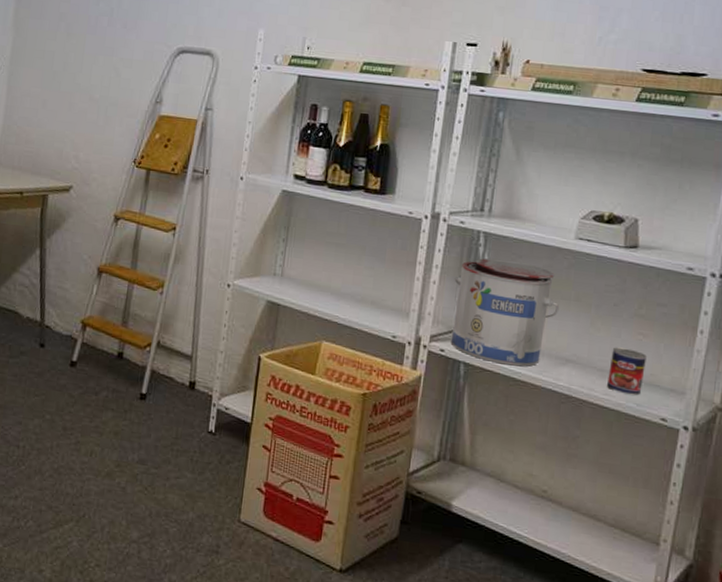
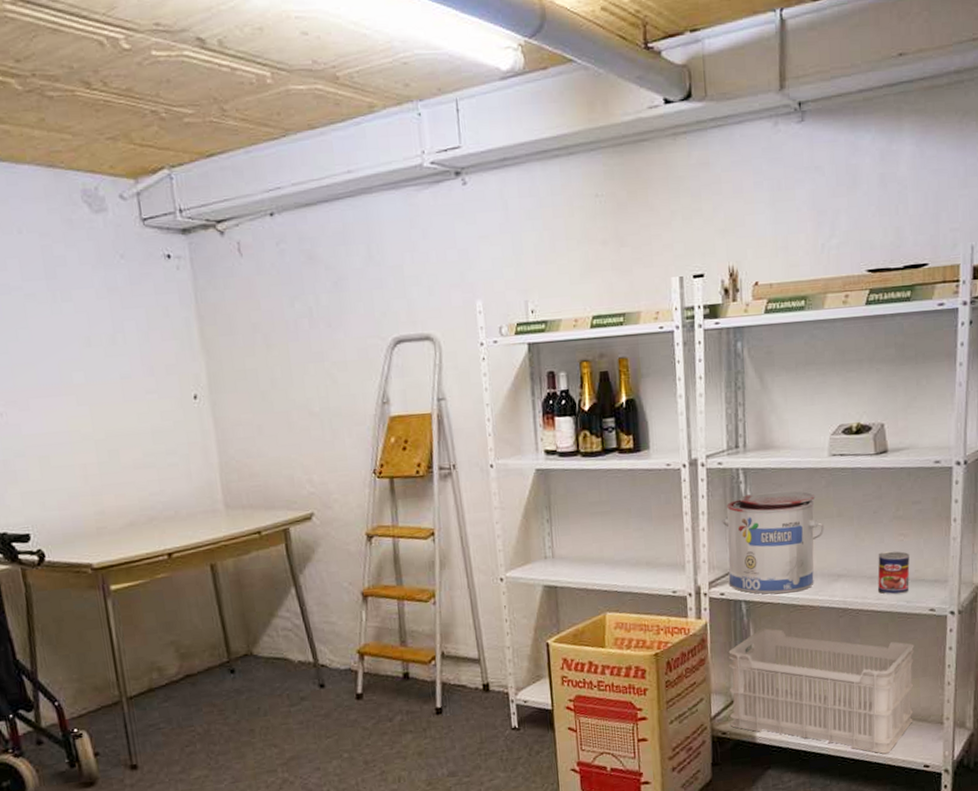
plastic crate: none [427,394,639,561] -> present [728,627,915,754]

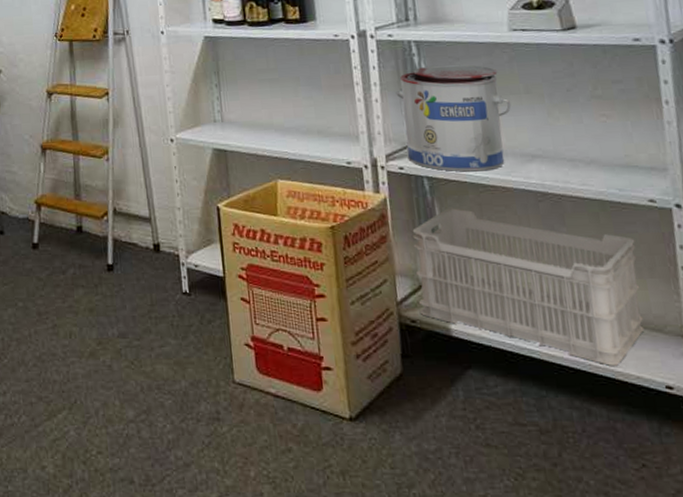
can: present [877,551,910,595] -> none [577,132,621,181]

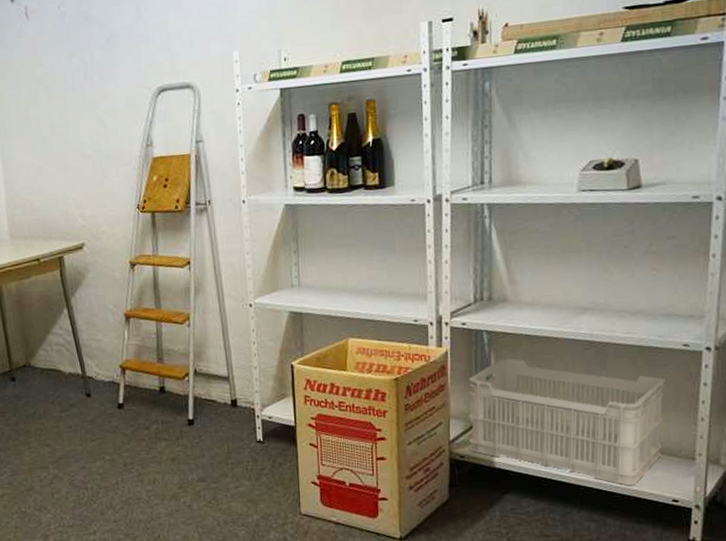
paint can: present [396,64,512,172] -> none [465,225,572,326]

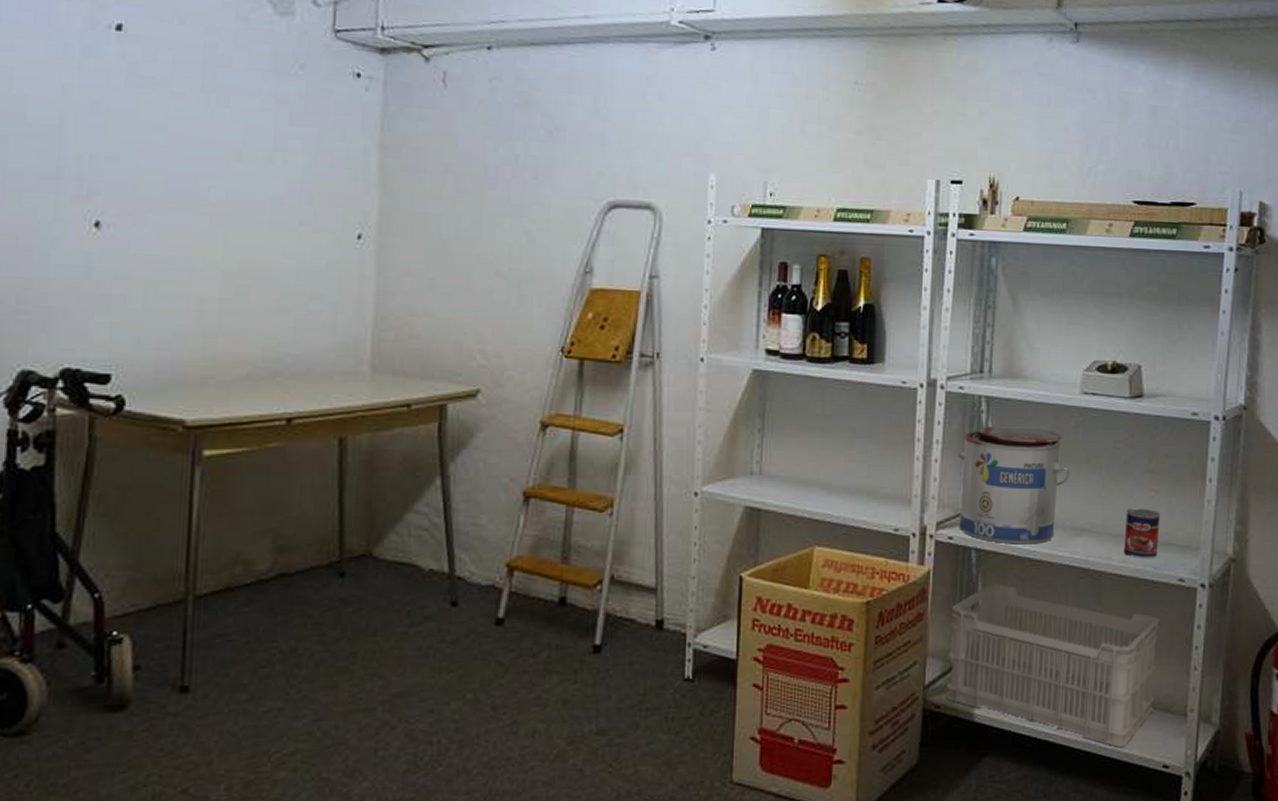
paint can: none [465,225,572,326] -> present [957,425,1070,545]
can: none [627,285,663,329] -> present [1124,508,1161,558]

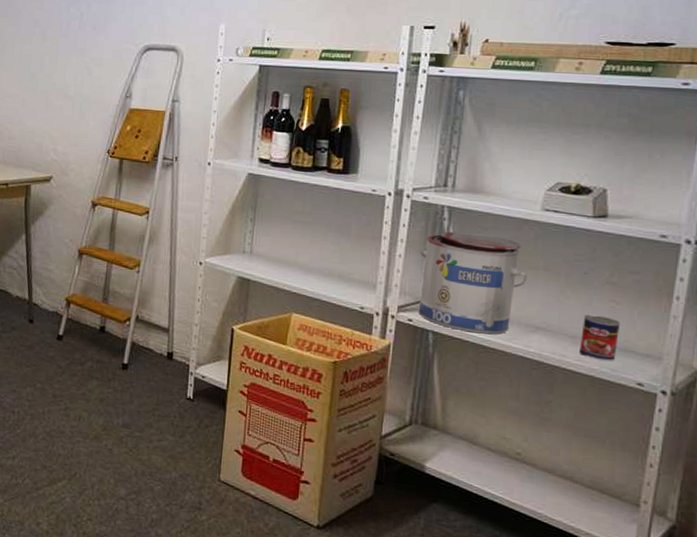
plastic crate: present [945,582,1160,747] -> none [399,361,615,521]

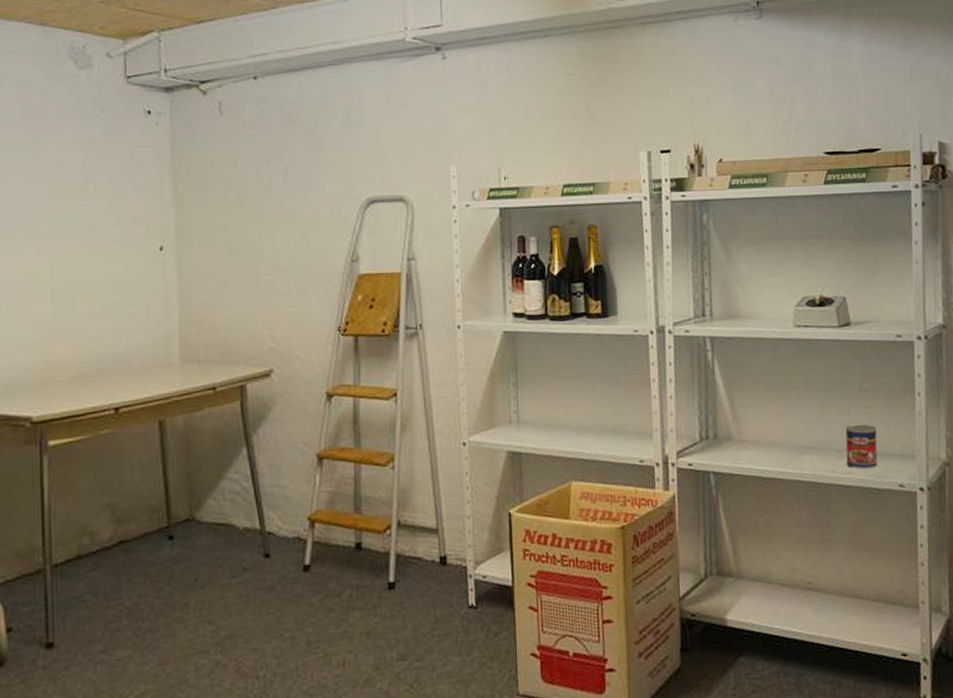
paint can: present [418,231,528,335] -> none [689,360,792,466]

